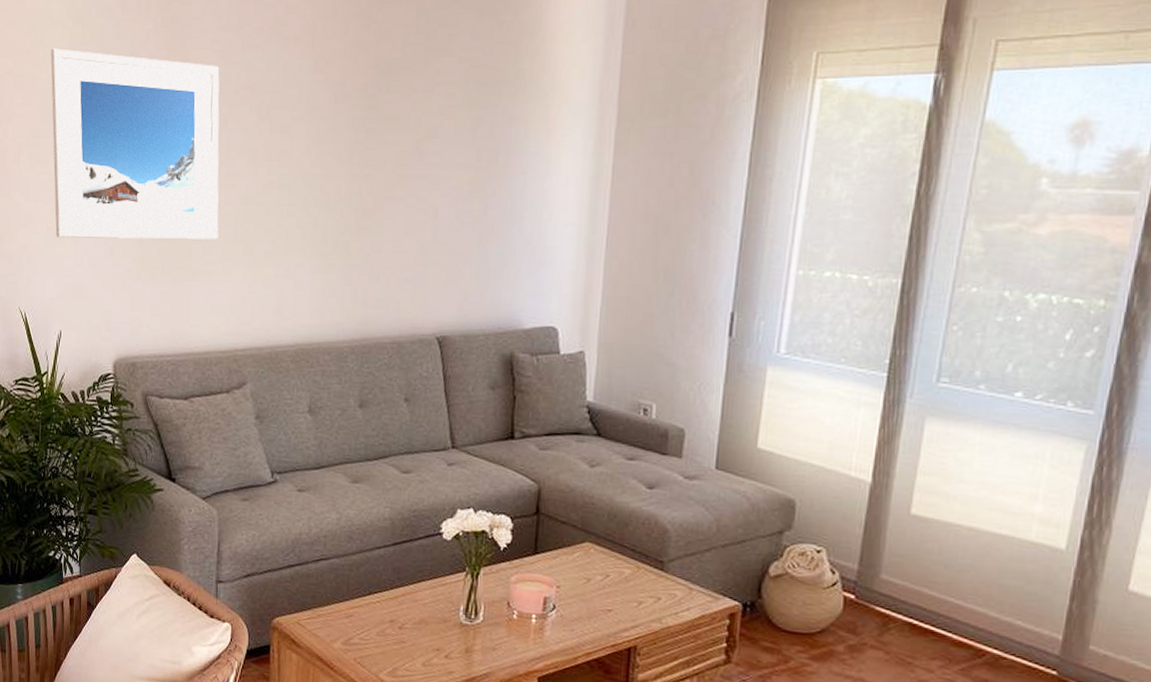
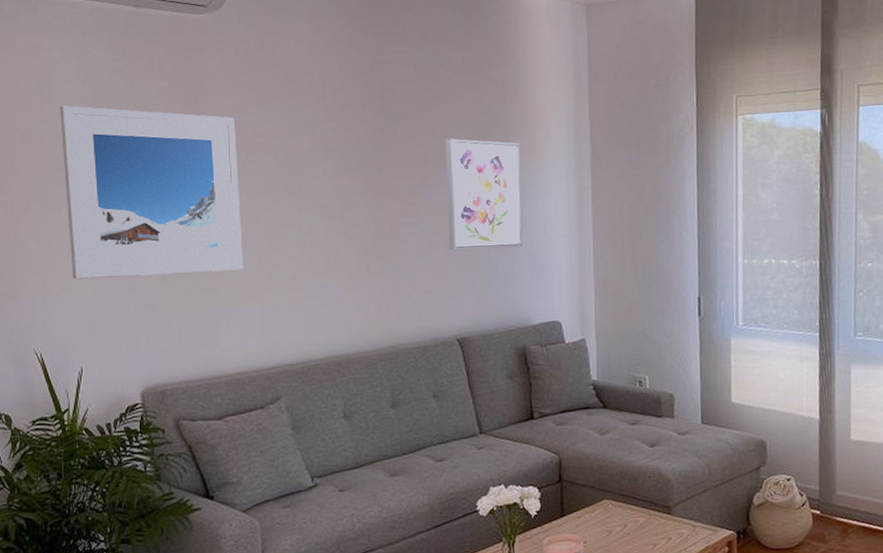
wall art: none [438,98,531,235] -> present [445,138,523,251]

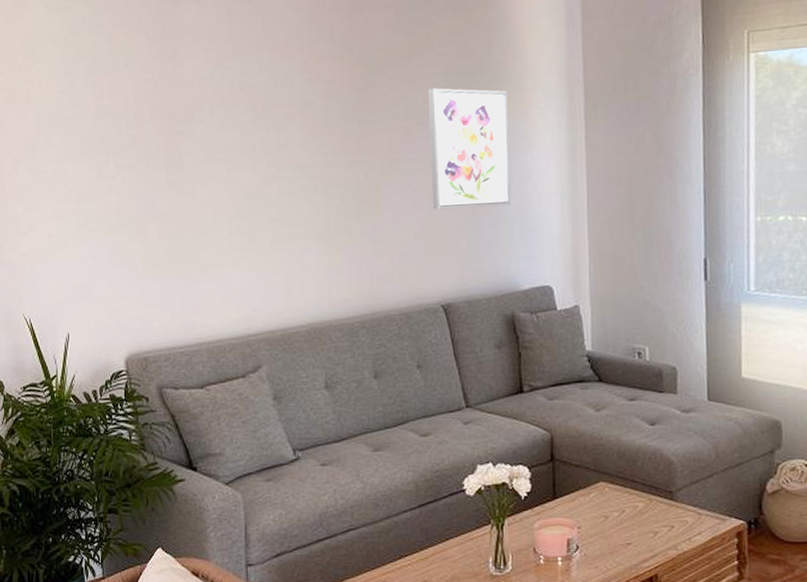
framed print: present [60,105,244,280] -> none [43,64,223,244]

